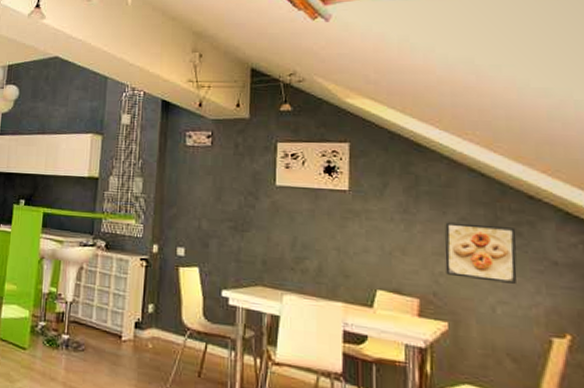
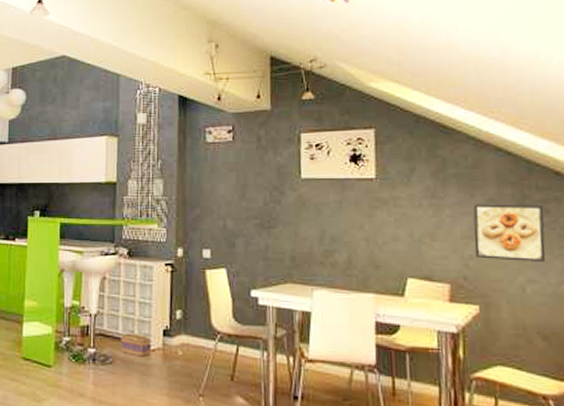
basket: none [93,310,123,347] -> present [120,319,151,357]

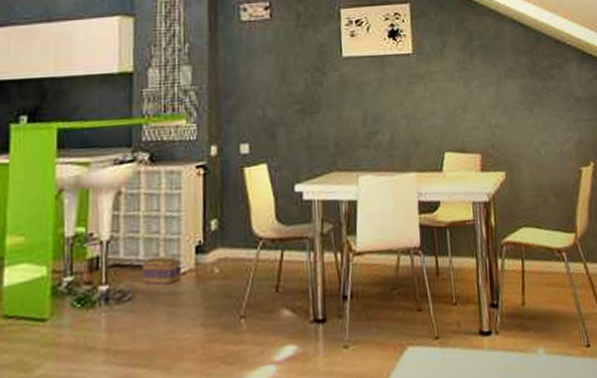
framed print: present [473,204,546,262] -> none [496,72,554,126]

